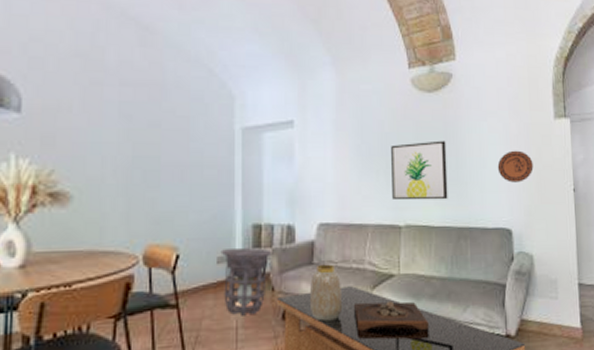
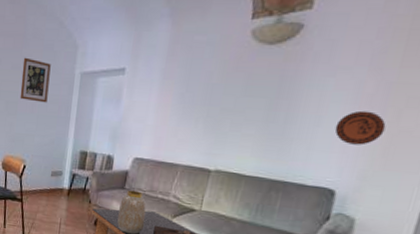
wall art: none [163,112,202,168] -> present [20,57,51,103]
side table: present [220,248,274,316] -> none [53,166,94,217]
wall art: present [391,140,448,201] -> none [207,94,279,153]

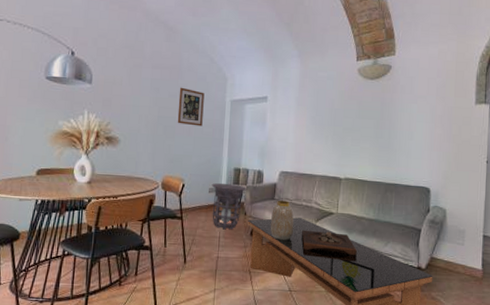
side table: none [53,166,94,217] -> present [211,183,248,230]
decorative plate: present [334,110,386,146] -> none [422,127,454,153]

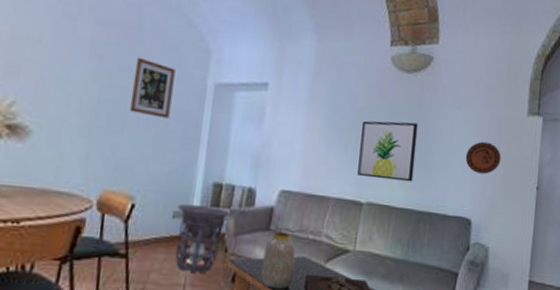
wall art: none [336,116,382,162] -> present [357,120,418,183]
decorative plate: none [422,127,454,153] -> present [465,141,501,175]

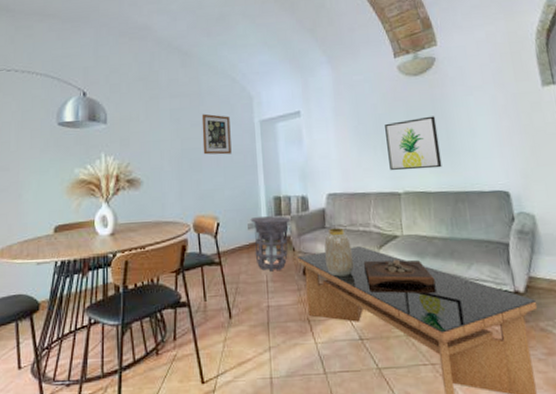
decorative plate: present [465,141,501,175] -> none [488,118,526,149]

